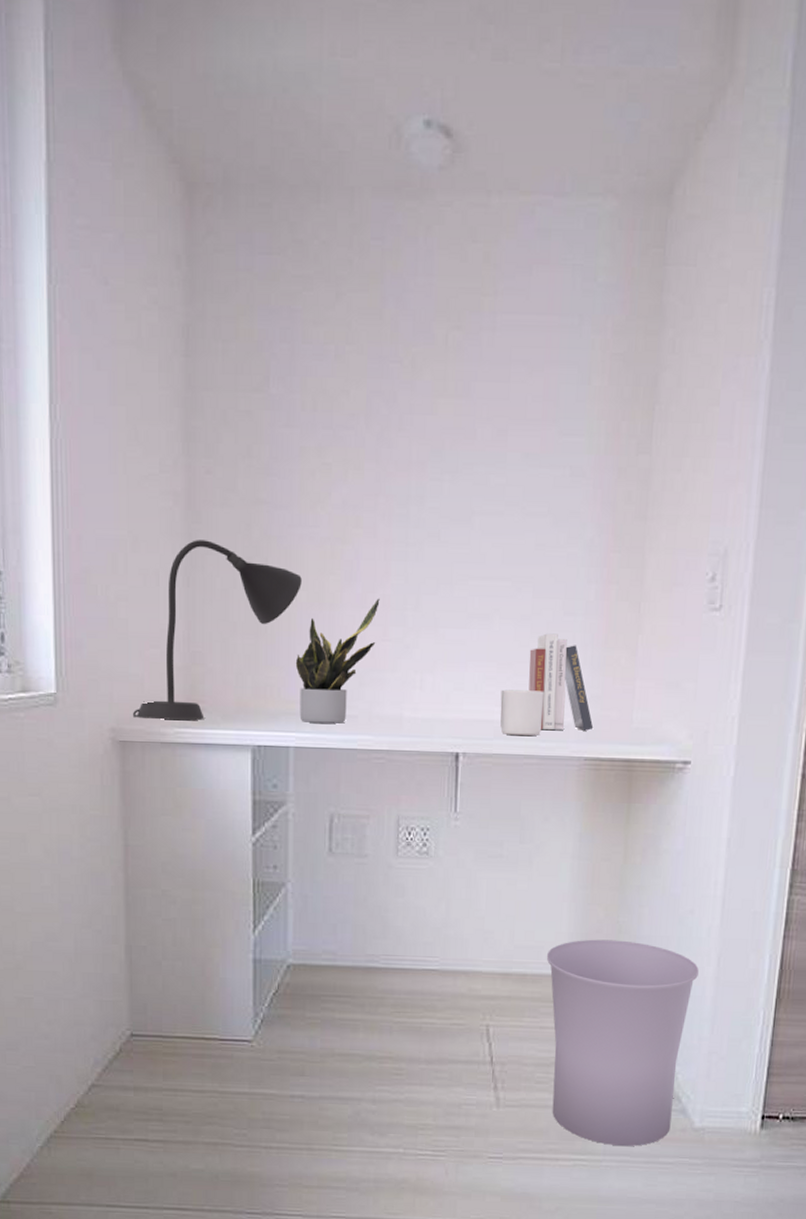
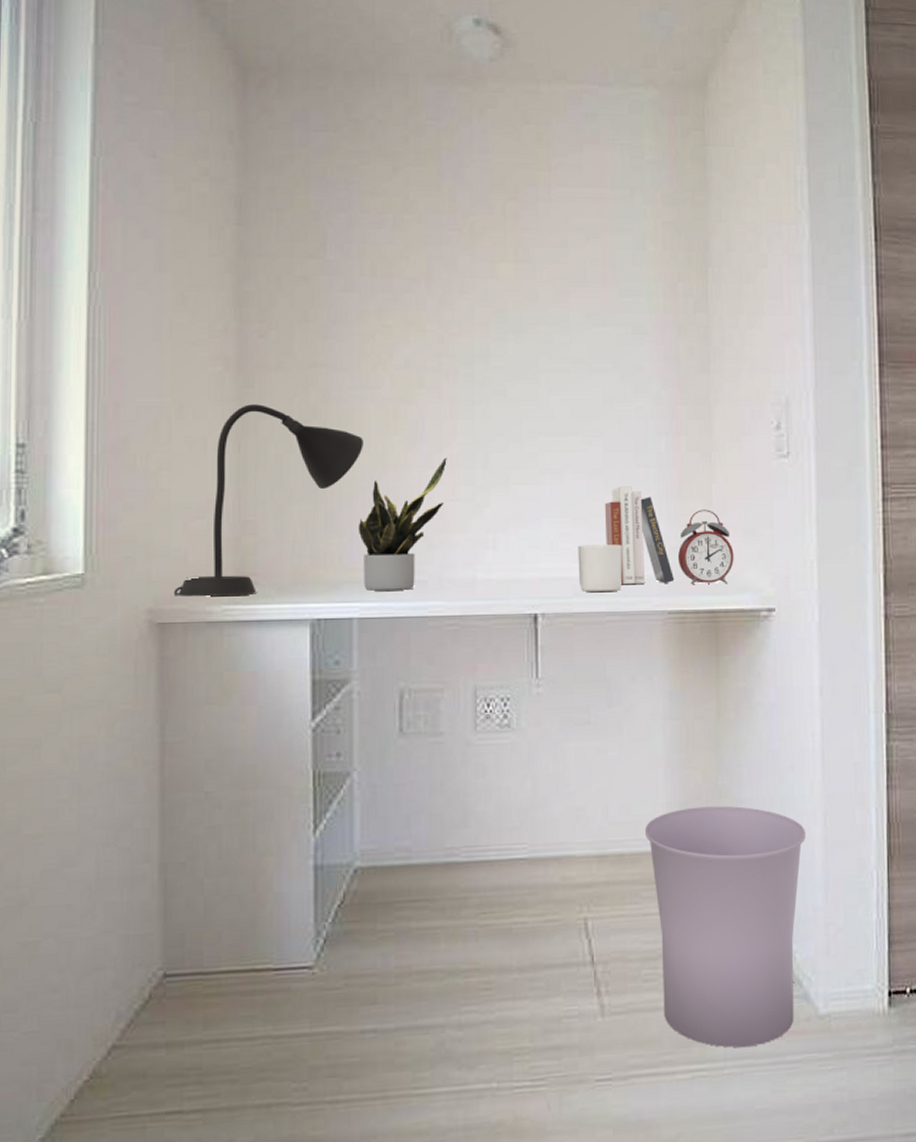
alarm clock: none [598,660,655,734] -> present [677,509,734,584]

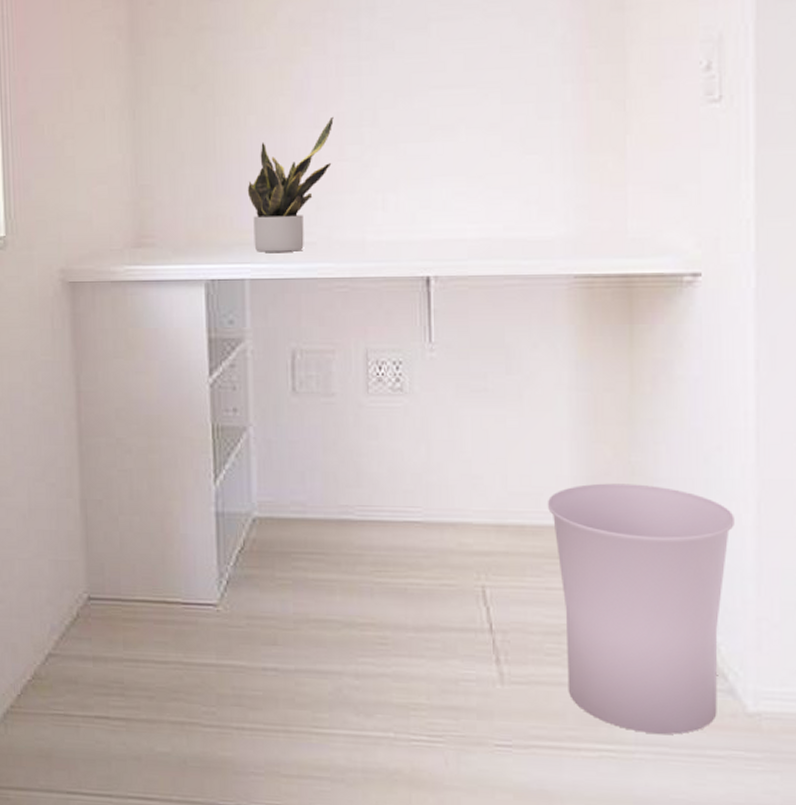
desk lamp: present [174,404,363,597] -> none [82,71,250,258]
mug: present [578,544,624,593] -> none [473,203,524,255]
books: present [604,486,675,585] -> none [502,140,582,247]
alarm clock: present [677,509,734,584] -> none [585,164,652,246]

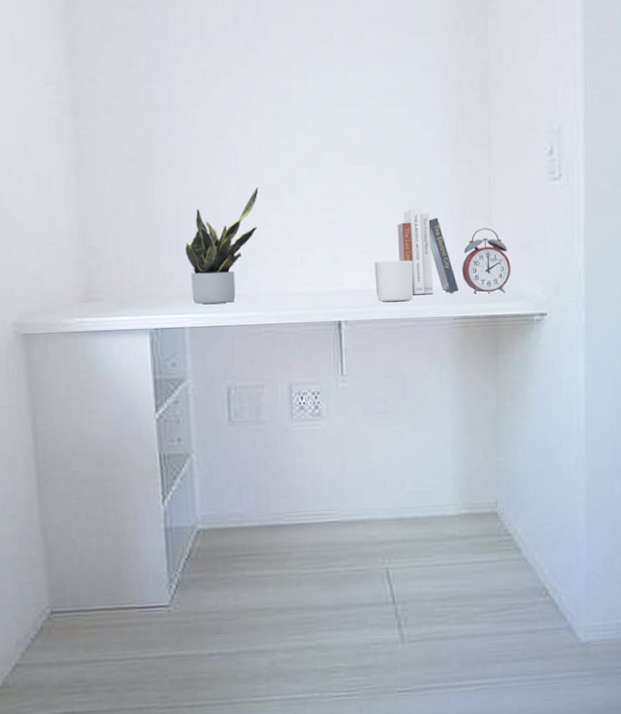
mug: none [473,203,524,255] -> present [374,260,414,302]
books: none [502,140,582,247] -> present [397,208,459,295]
waste bin: present [547,483,734,735] -> none [435,478,571,667]
alarm clock: none [585,164,652,246] -> present [461,228,511,293]

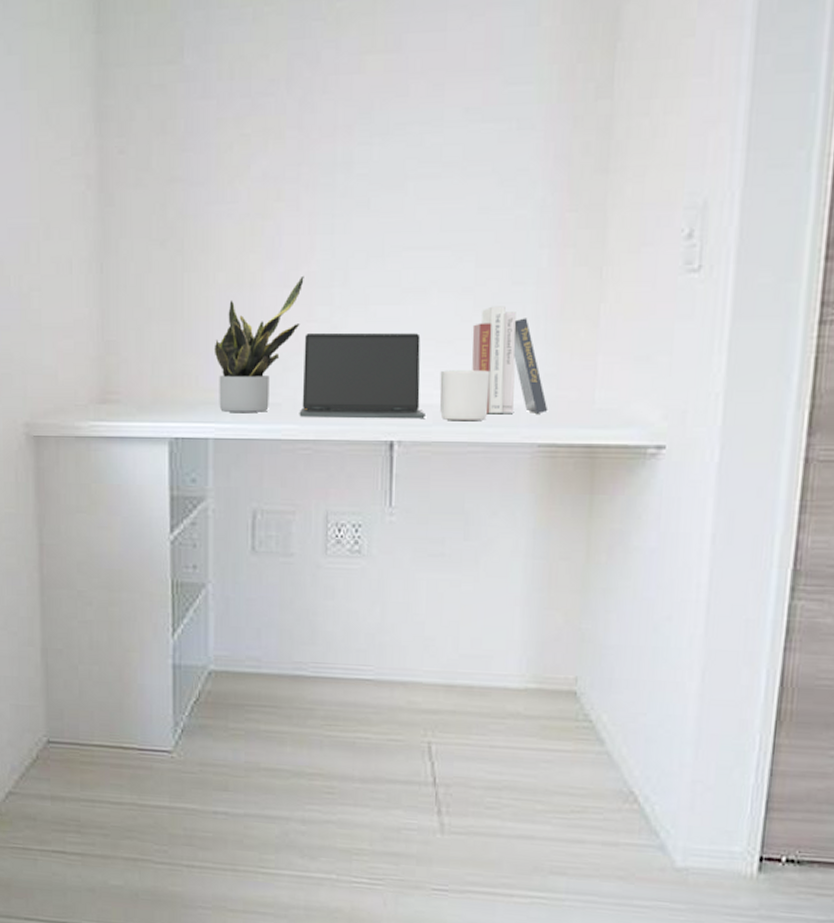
laptop: none [261,232,365,305] -> present [299,332,425,420]
alarm clock: present [461,228,511,293] -> none [553,333,621,416]

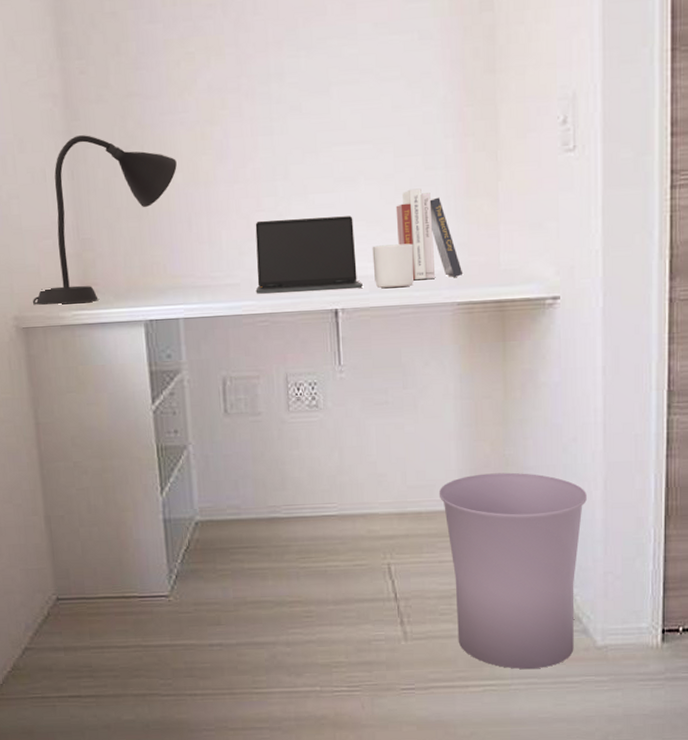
desk lamp: none [47,223,220,413] -> present [33,135,177,306]
potted plant: present [214,275,304,412] -> none [177,172,251,294]
waste bin: none [496,648,679,885] -> present [438,472,587,669]

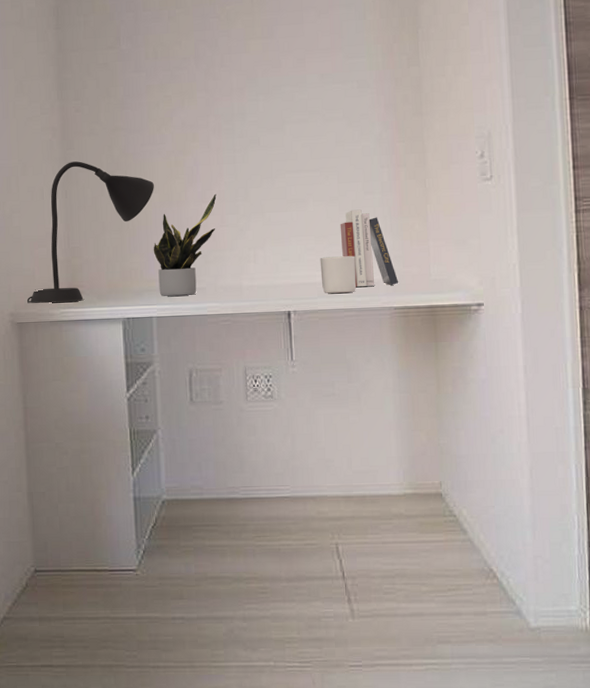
potted plant: none [177,172,251,294] -> present [153,193,217,296]
laptop: present [255,216,363,294] -> none [219,231,312,297]
waste bin: present [438,472,587,669] -> none [381,460,515,648]

